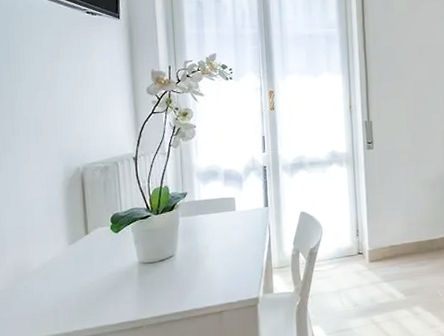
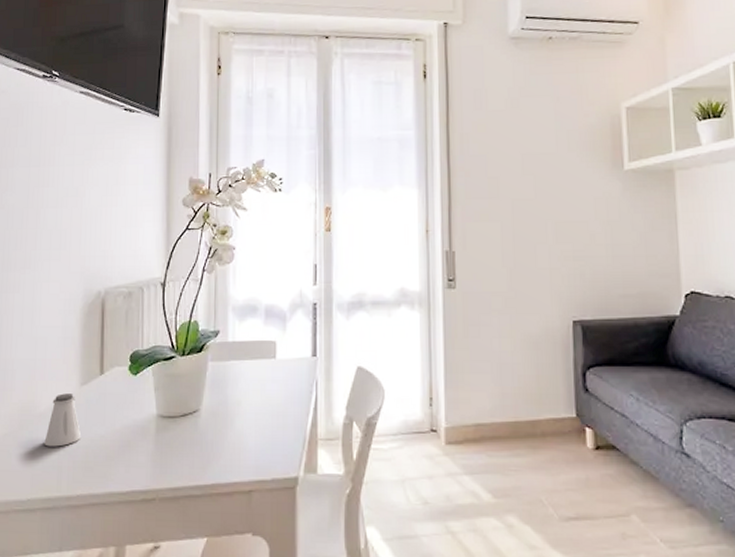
saltshaker: none [40,252,73,296] -> present [44,393,82,447]

